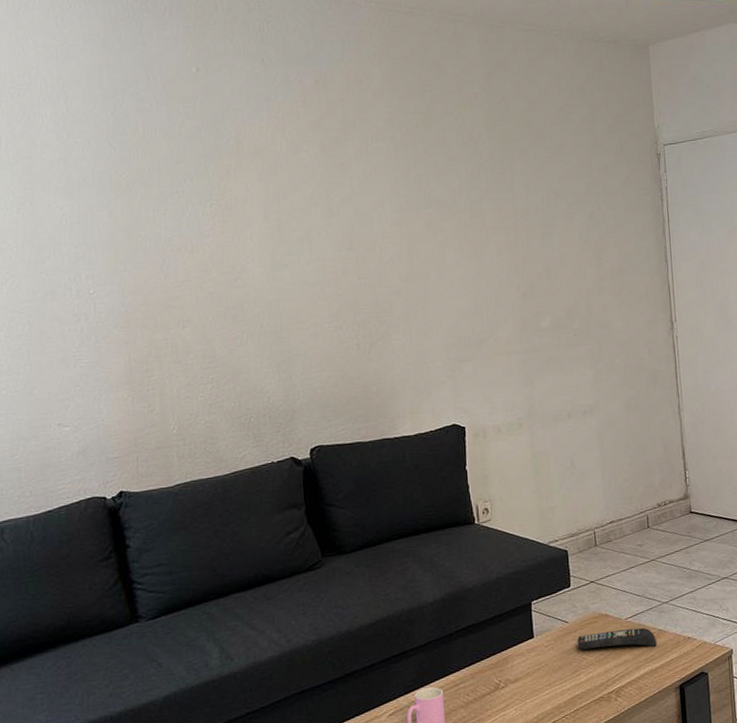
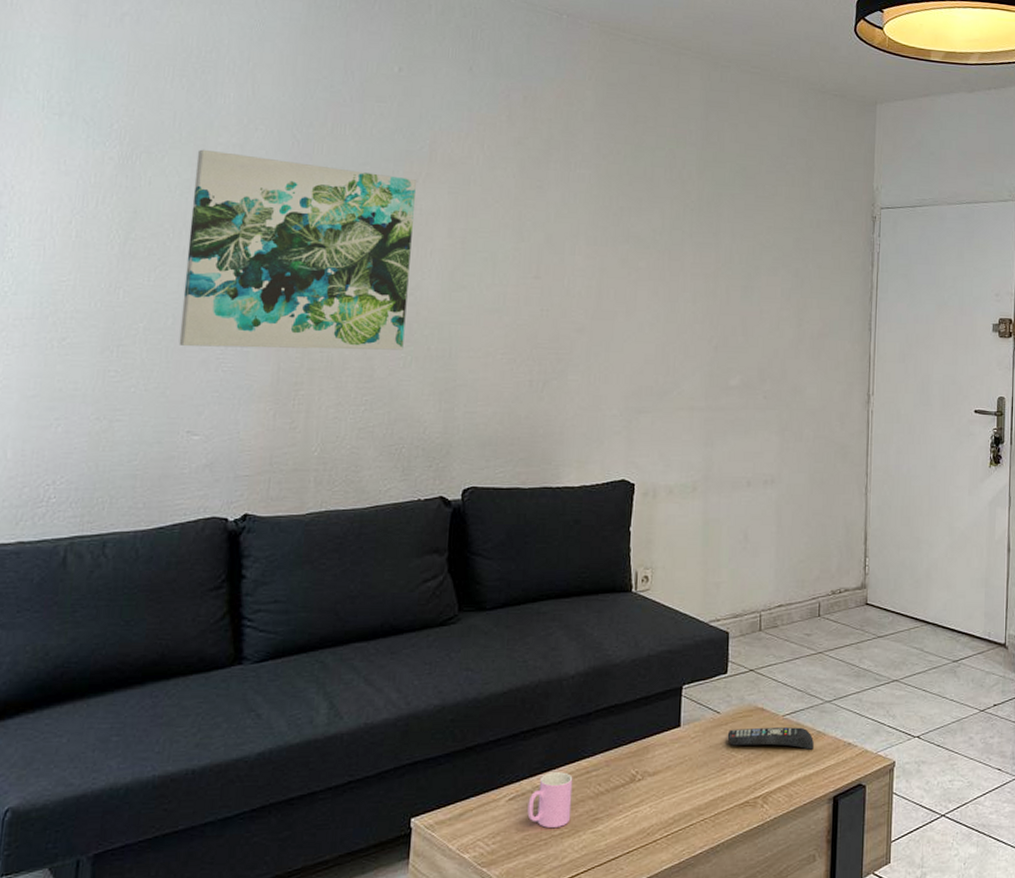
wall art: none [26,167,239,348] -> present [178,149,416,350]

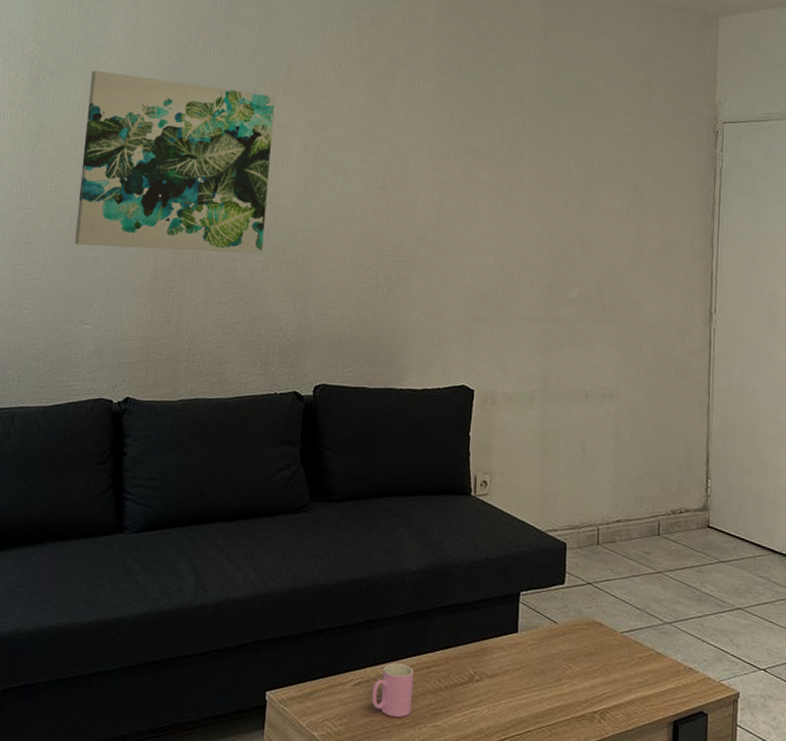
remote control: present [727,727,814,750] -> none [564,640,653,671]

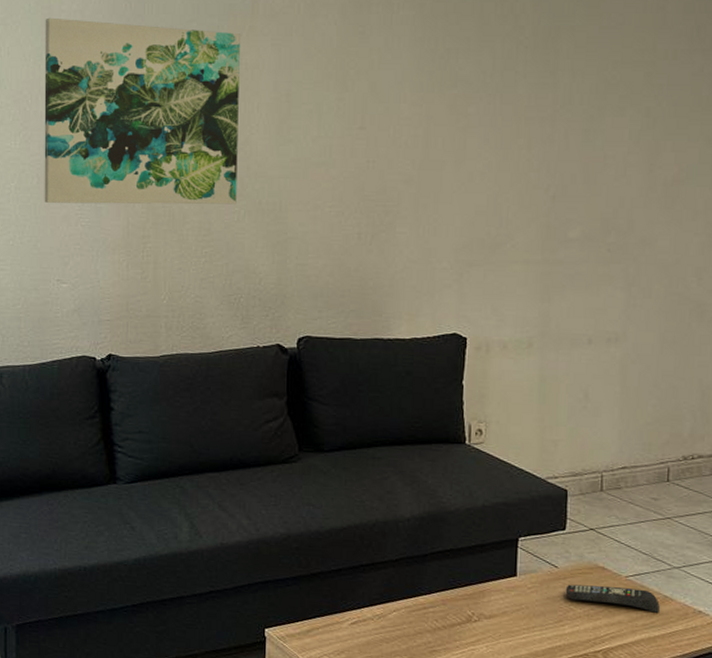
cup: present [371,663,414,717] -> none [369,604,411,654]
remote control: none [564,640,653,671] -> present [565,584,660,613]

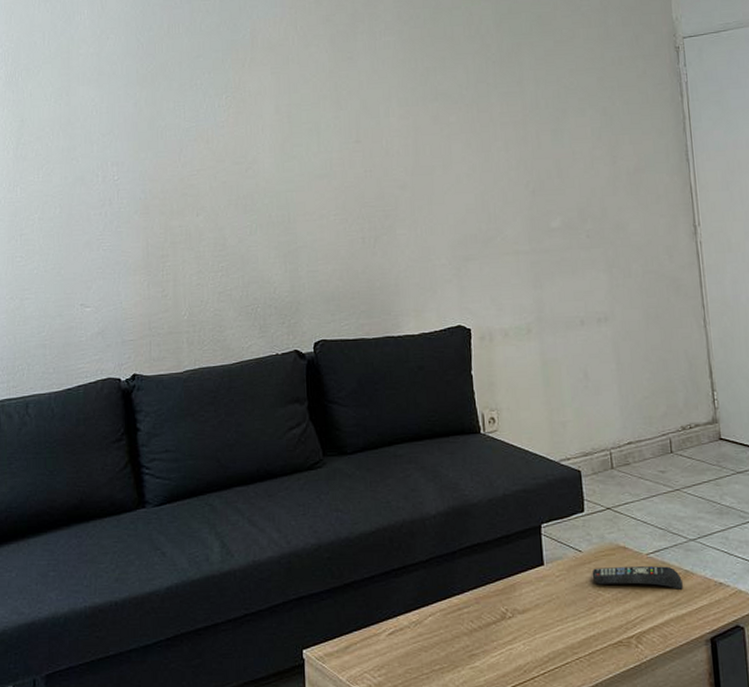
wall art: present [44,17,240,205] -> none [64,61,248,231]

